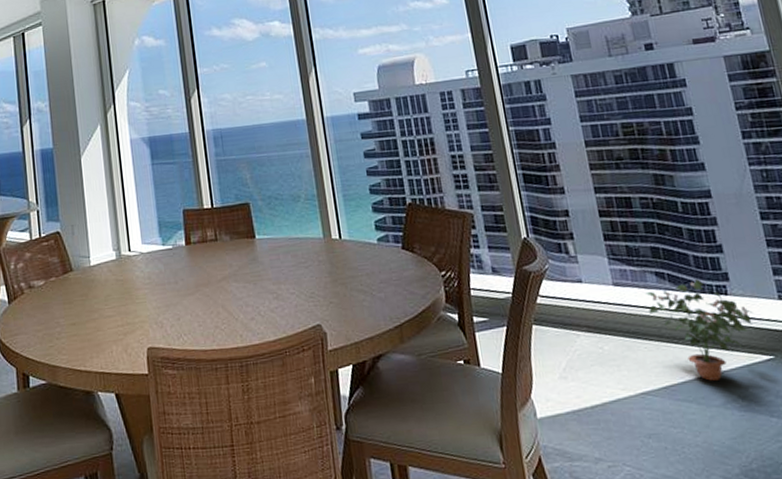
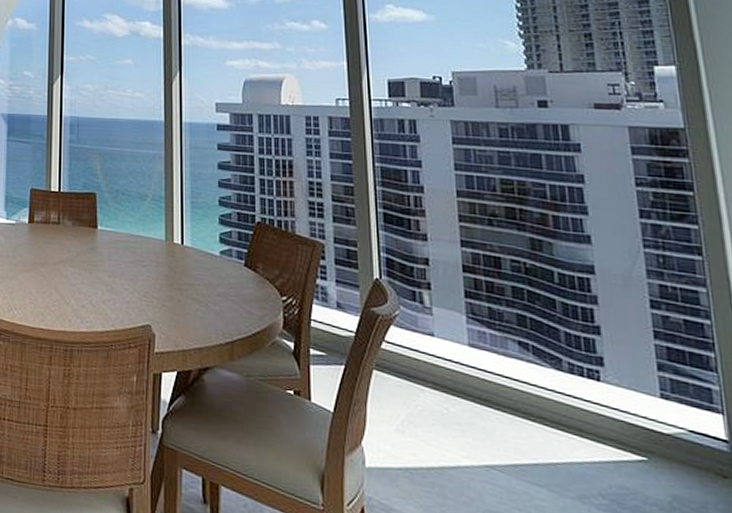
potted plant: present [645,279,753,381] -> none [504,358,628,471]

